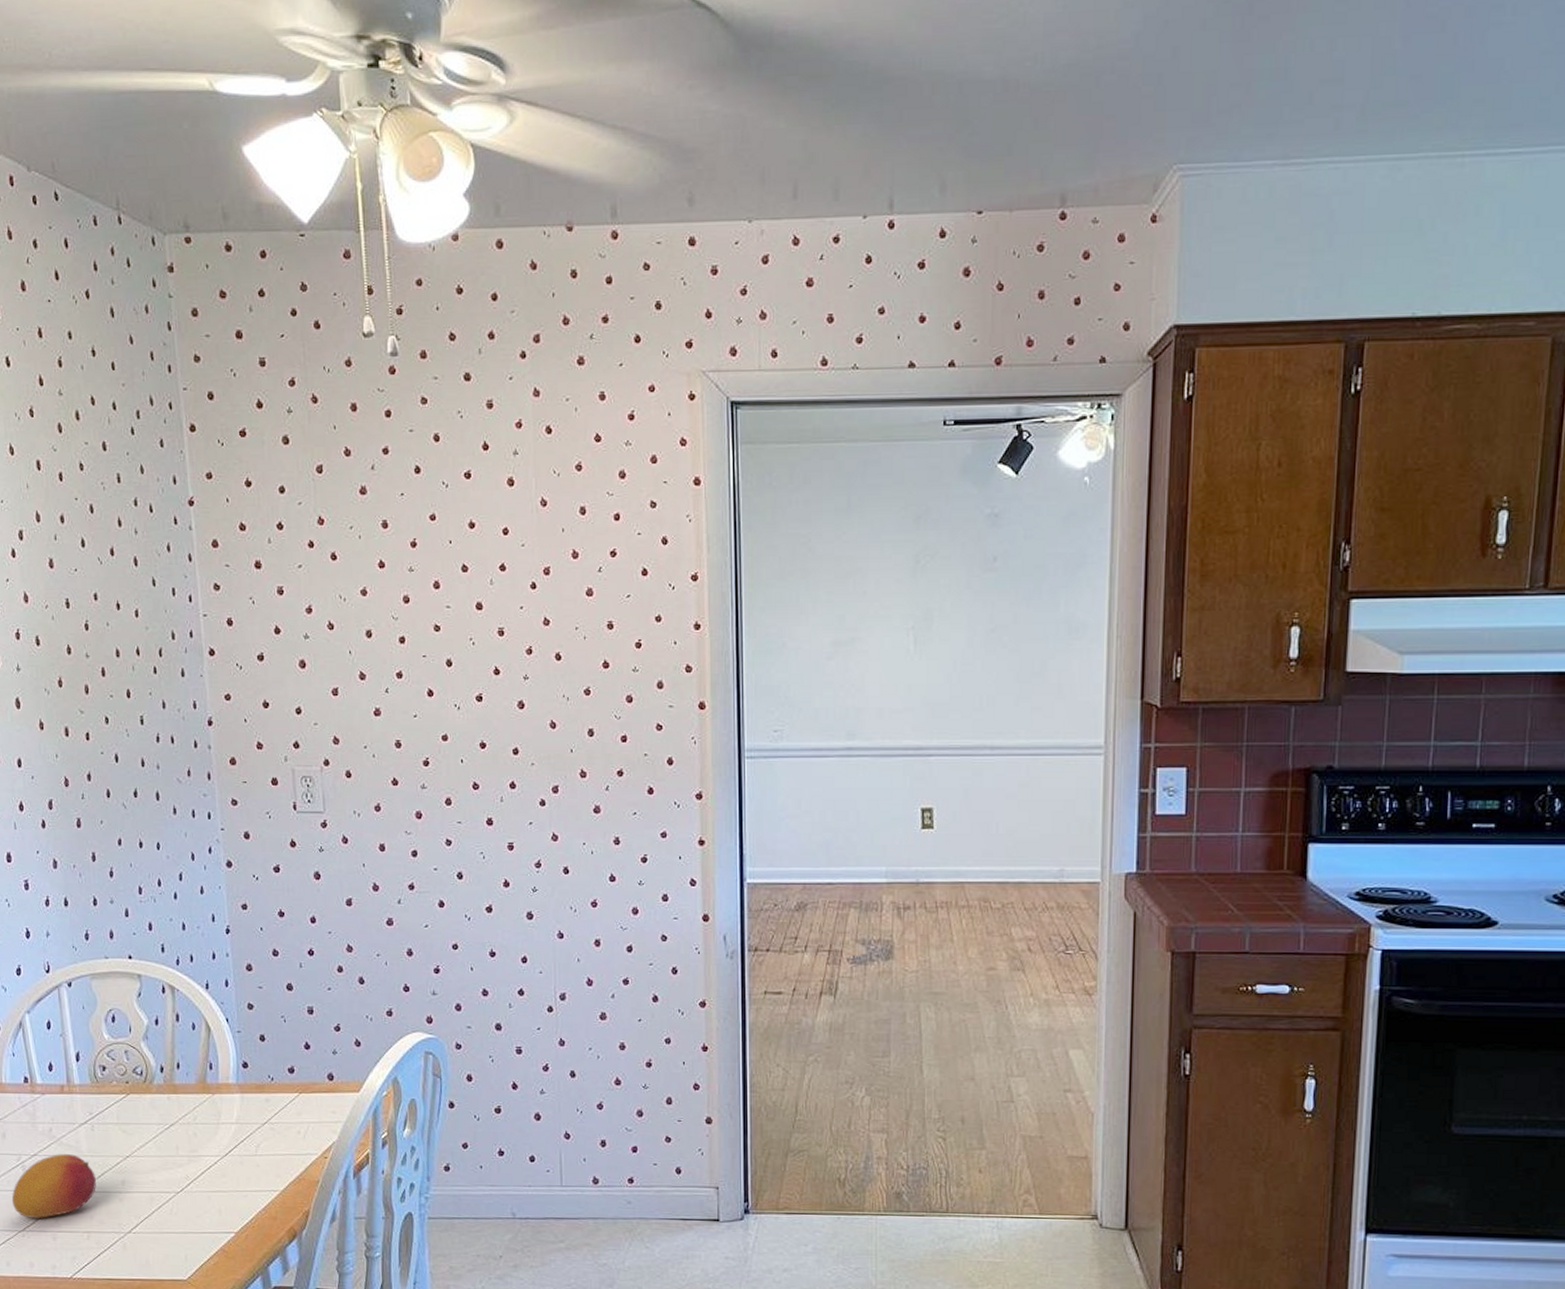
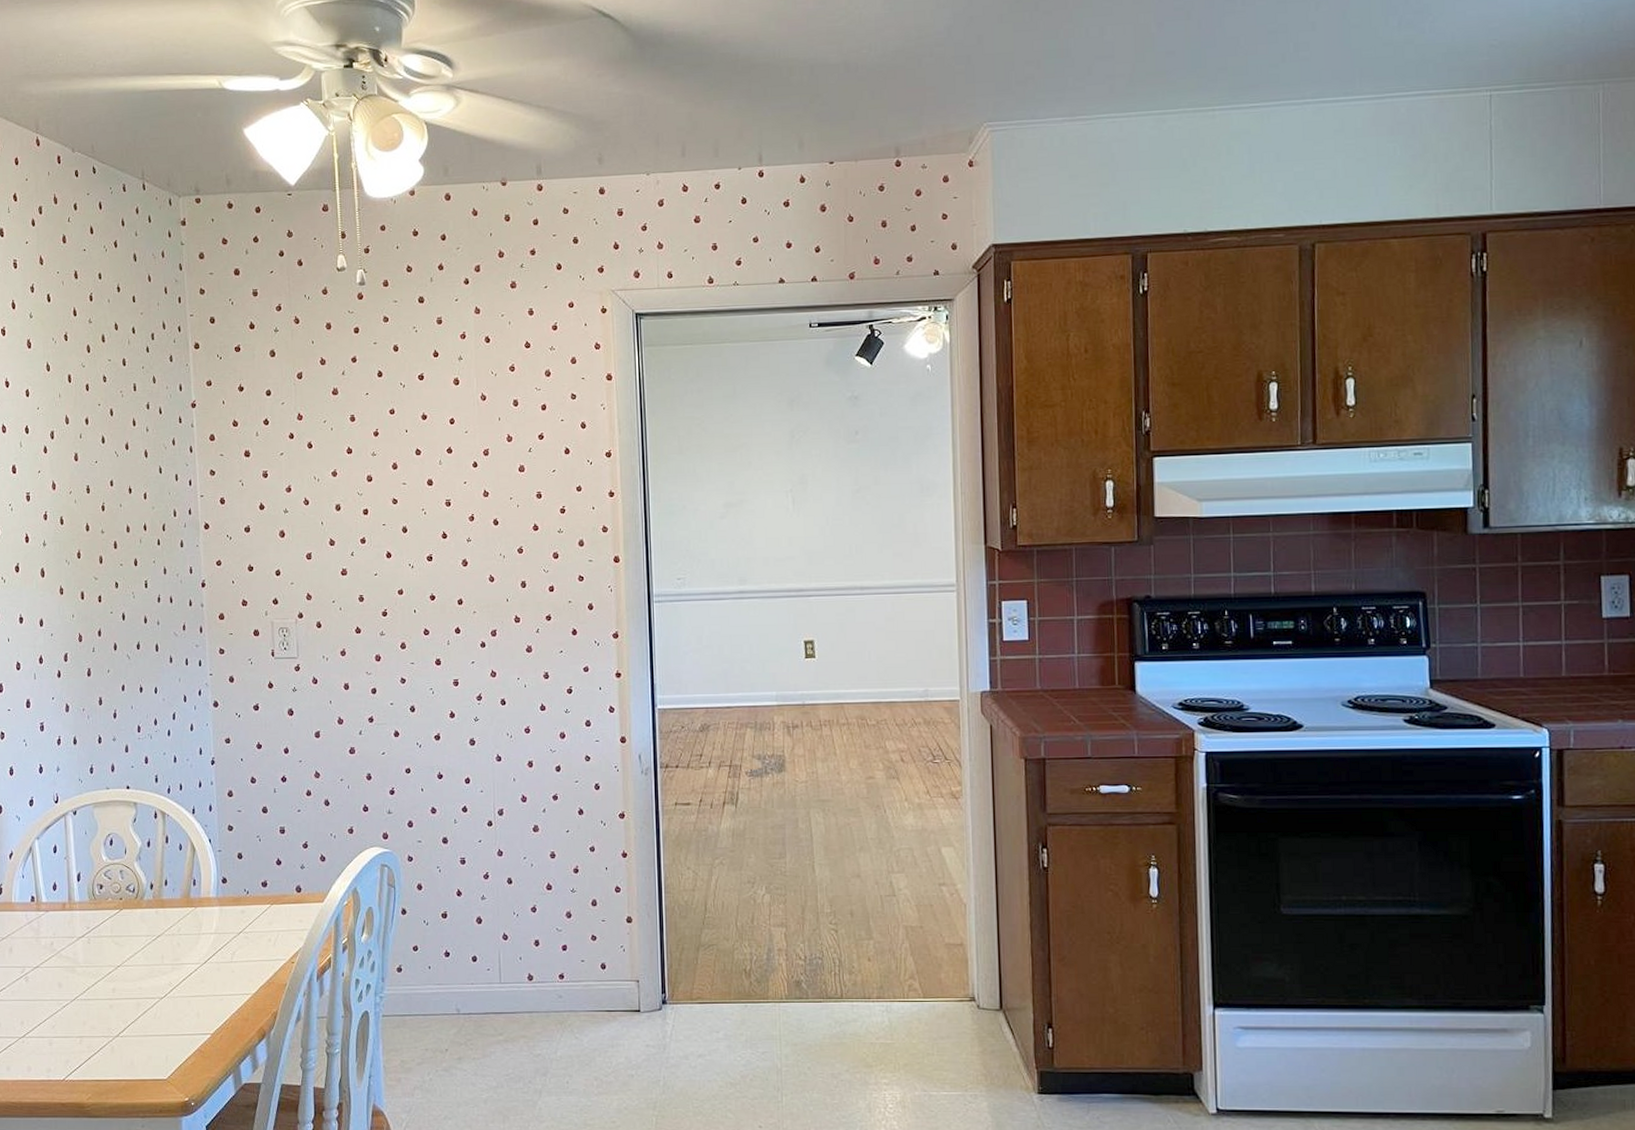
fruit: present [11,1154,96,1219] -> none [14,965,90,1026]

